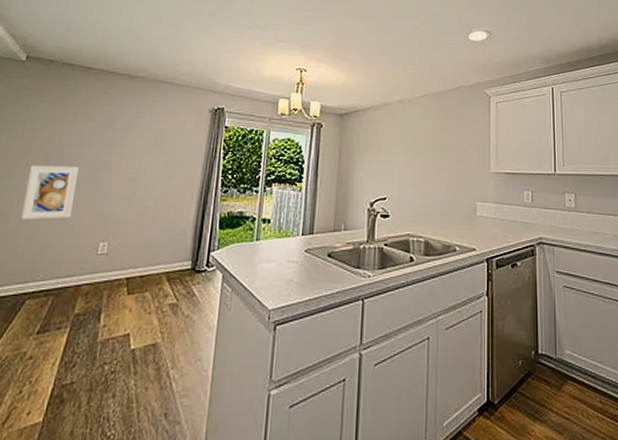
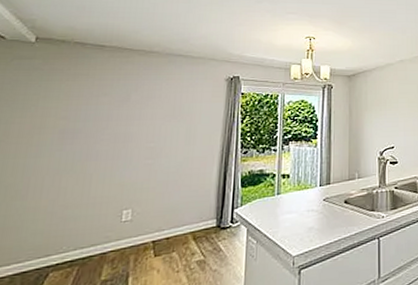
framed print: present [21,165,79,220] -> none [39,140,97,195]

